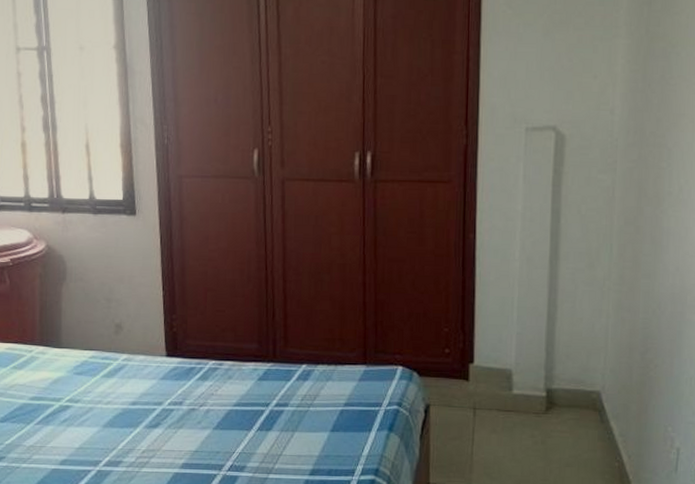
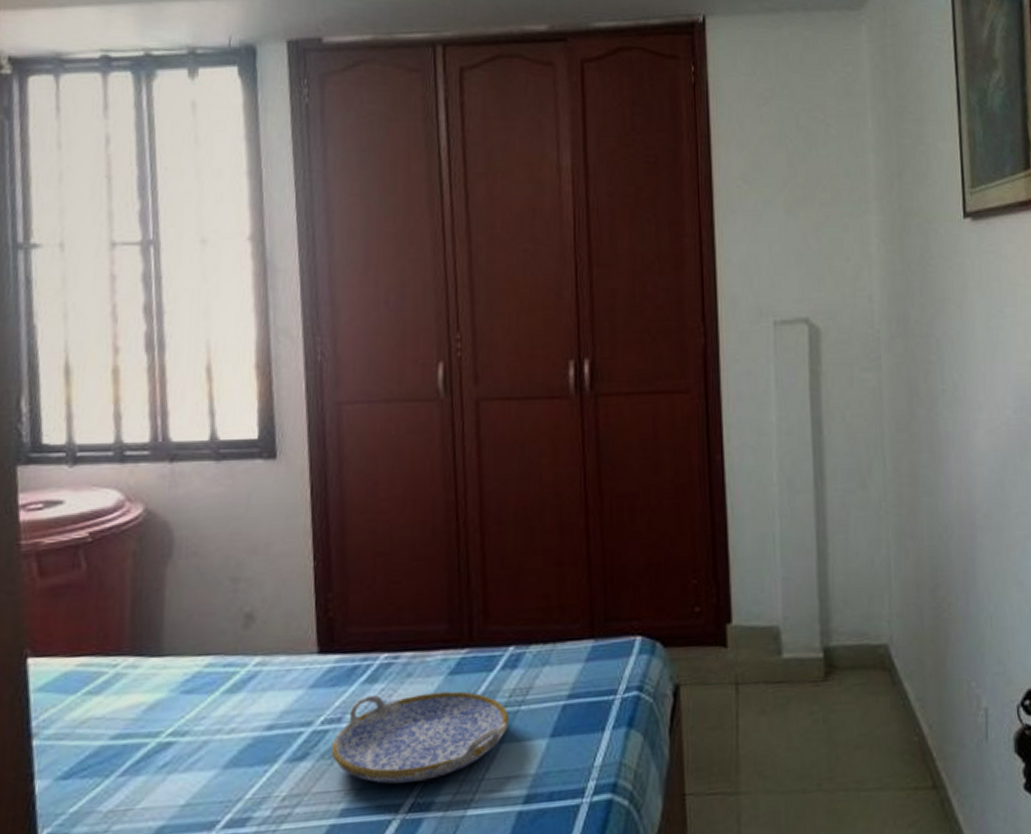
serving tray: none [175,389,301,451] -> present [331,691,509,784]

